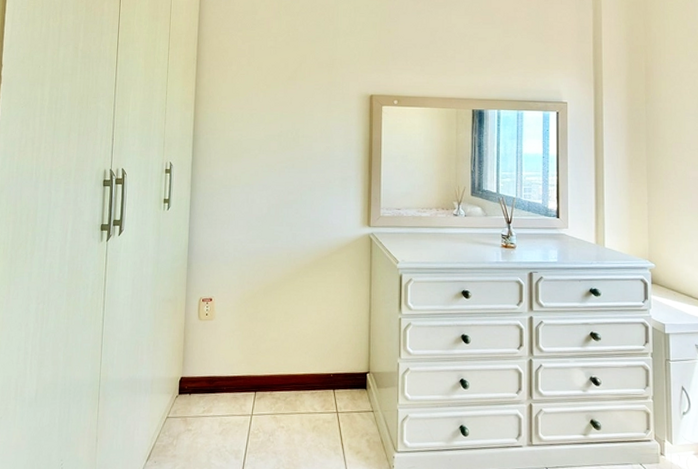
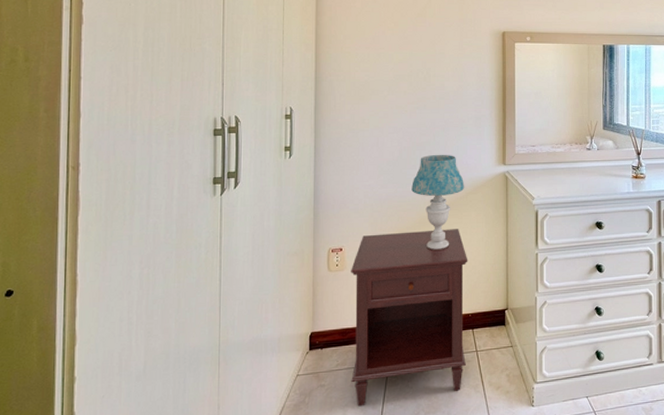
nightstand: none [216,287,331,455] -> present [351,229,468,407]
table lamp: none [278,213,330,308] -> present [411,154,465,251]

